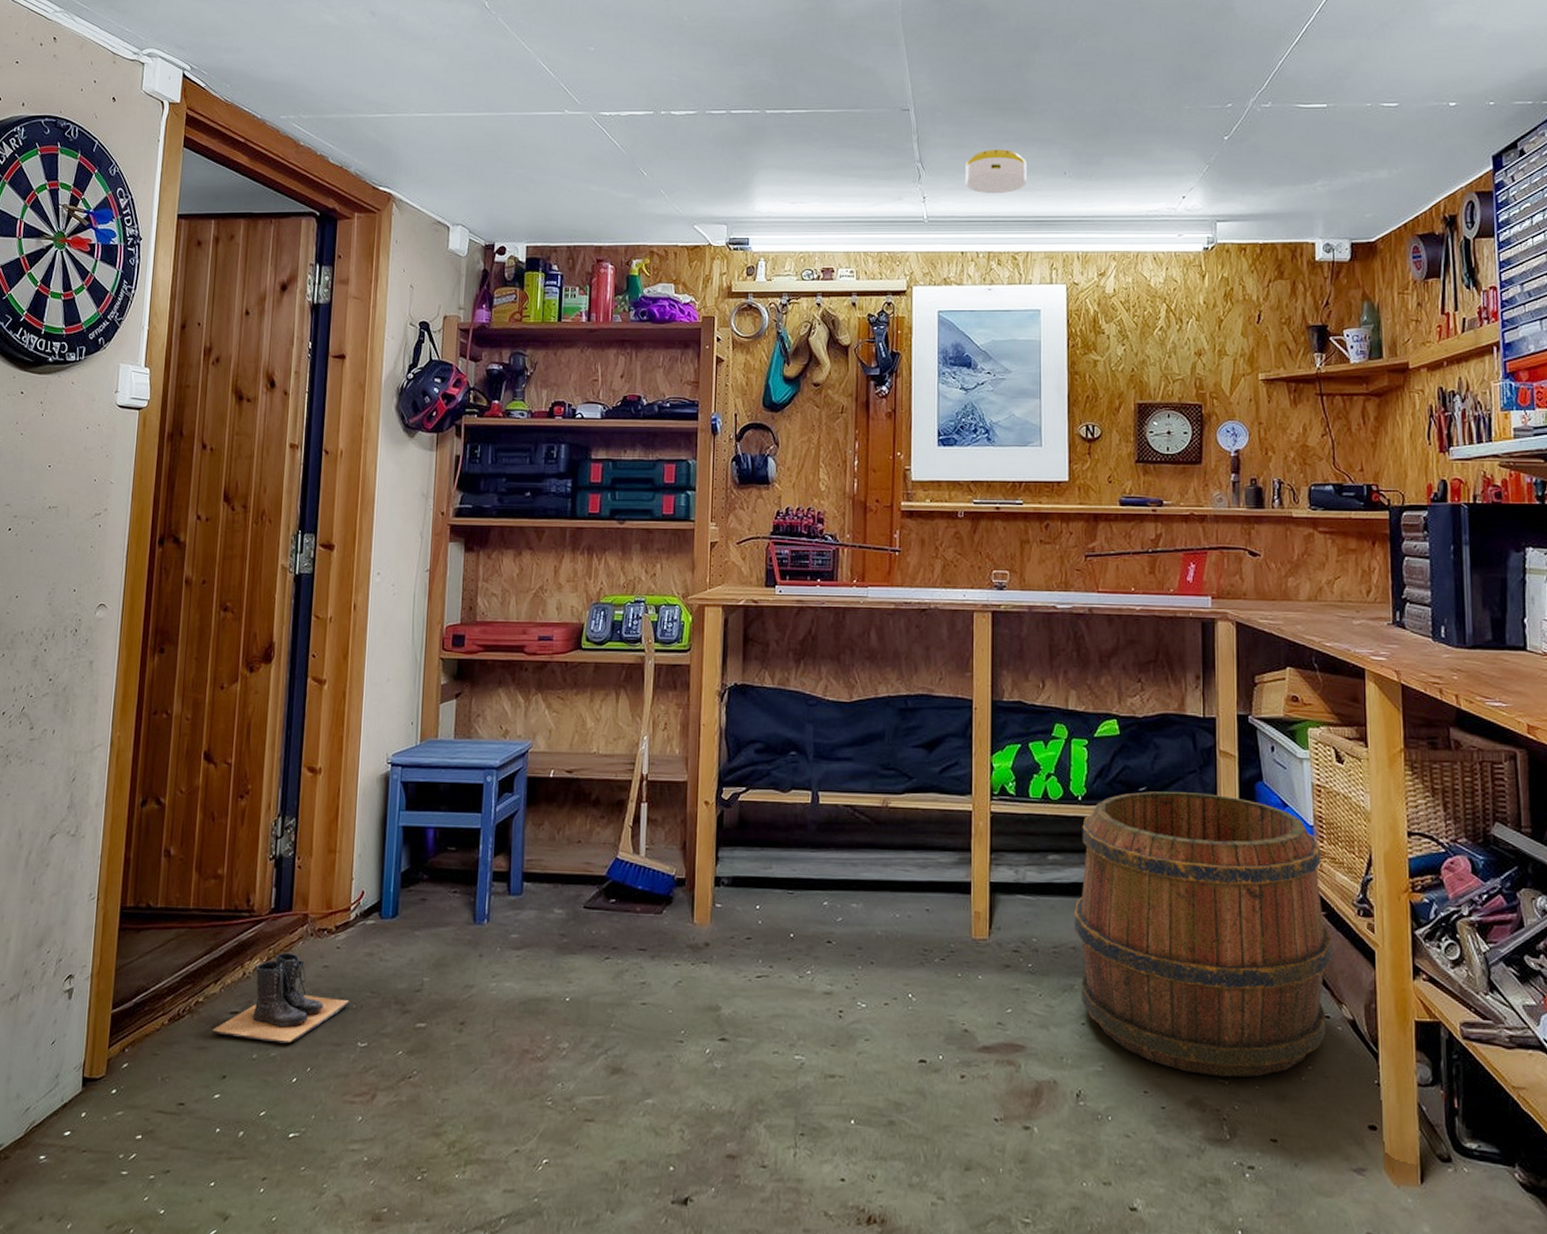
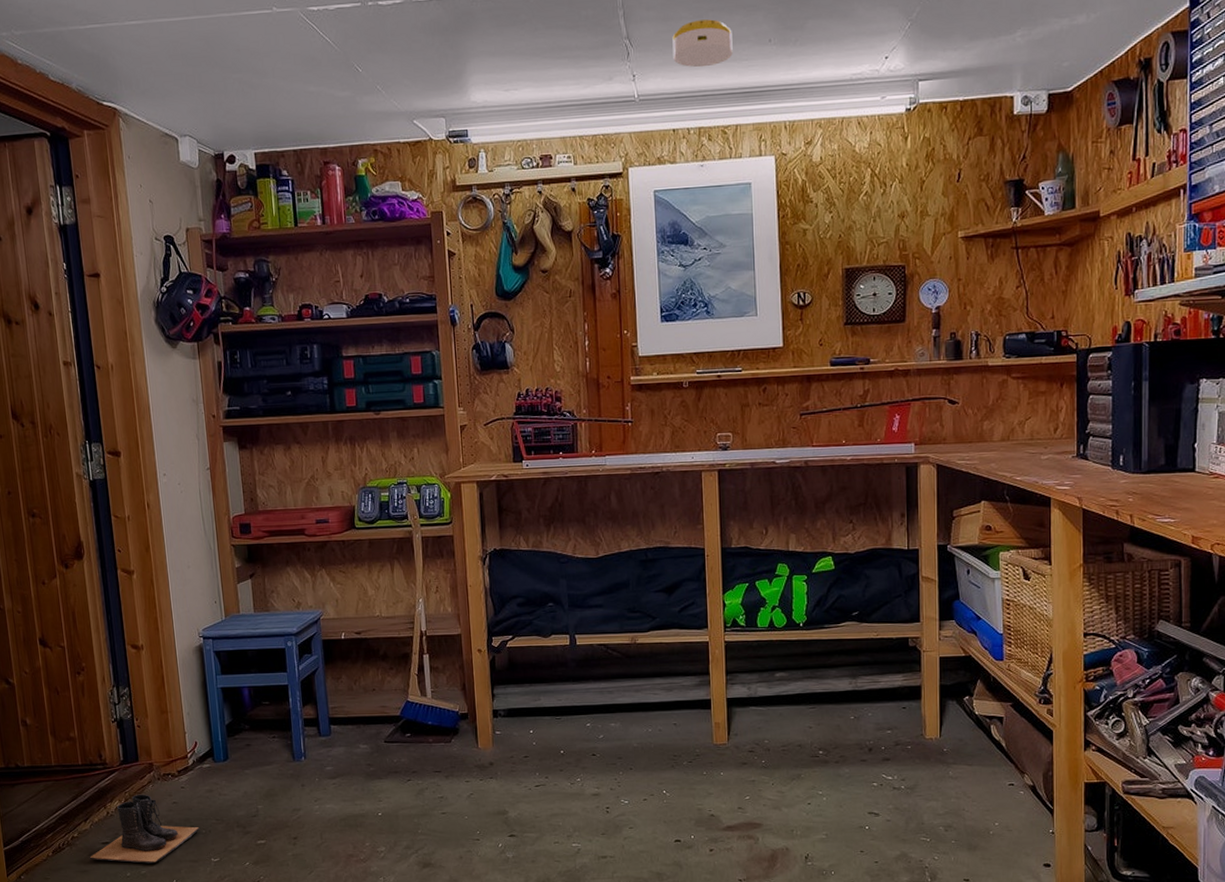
barrel: present [1075,791,1333,1078] -> none [799,613,1017,836]

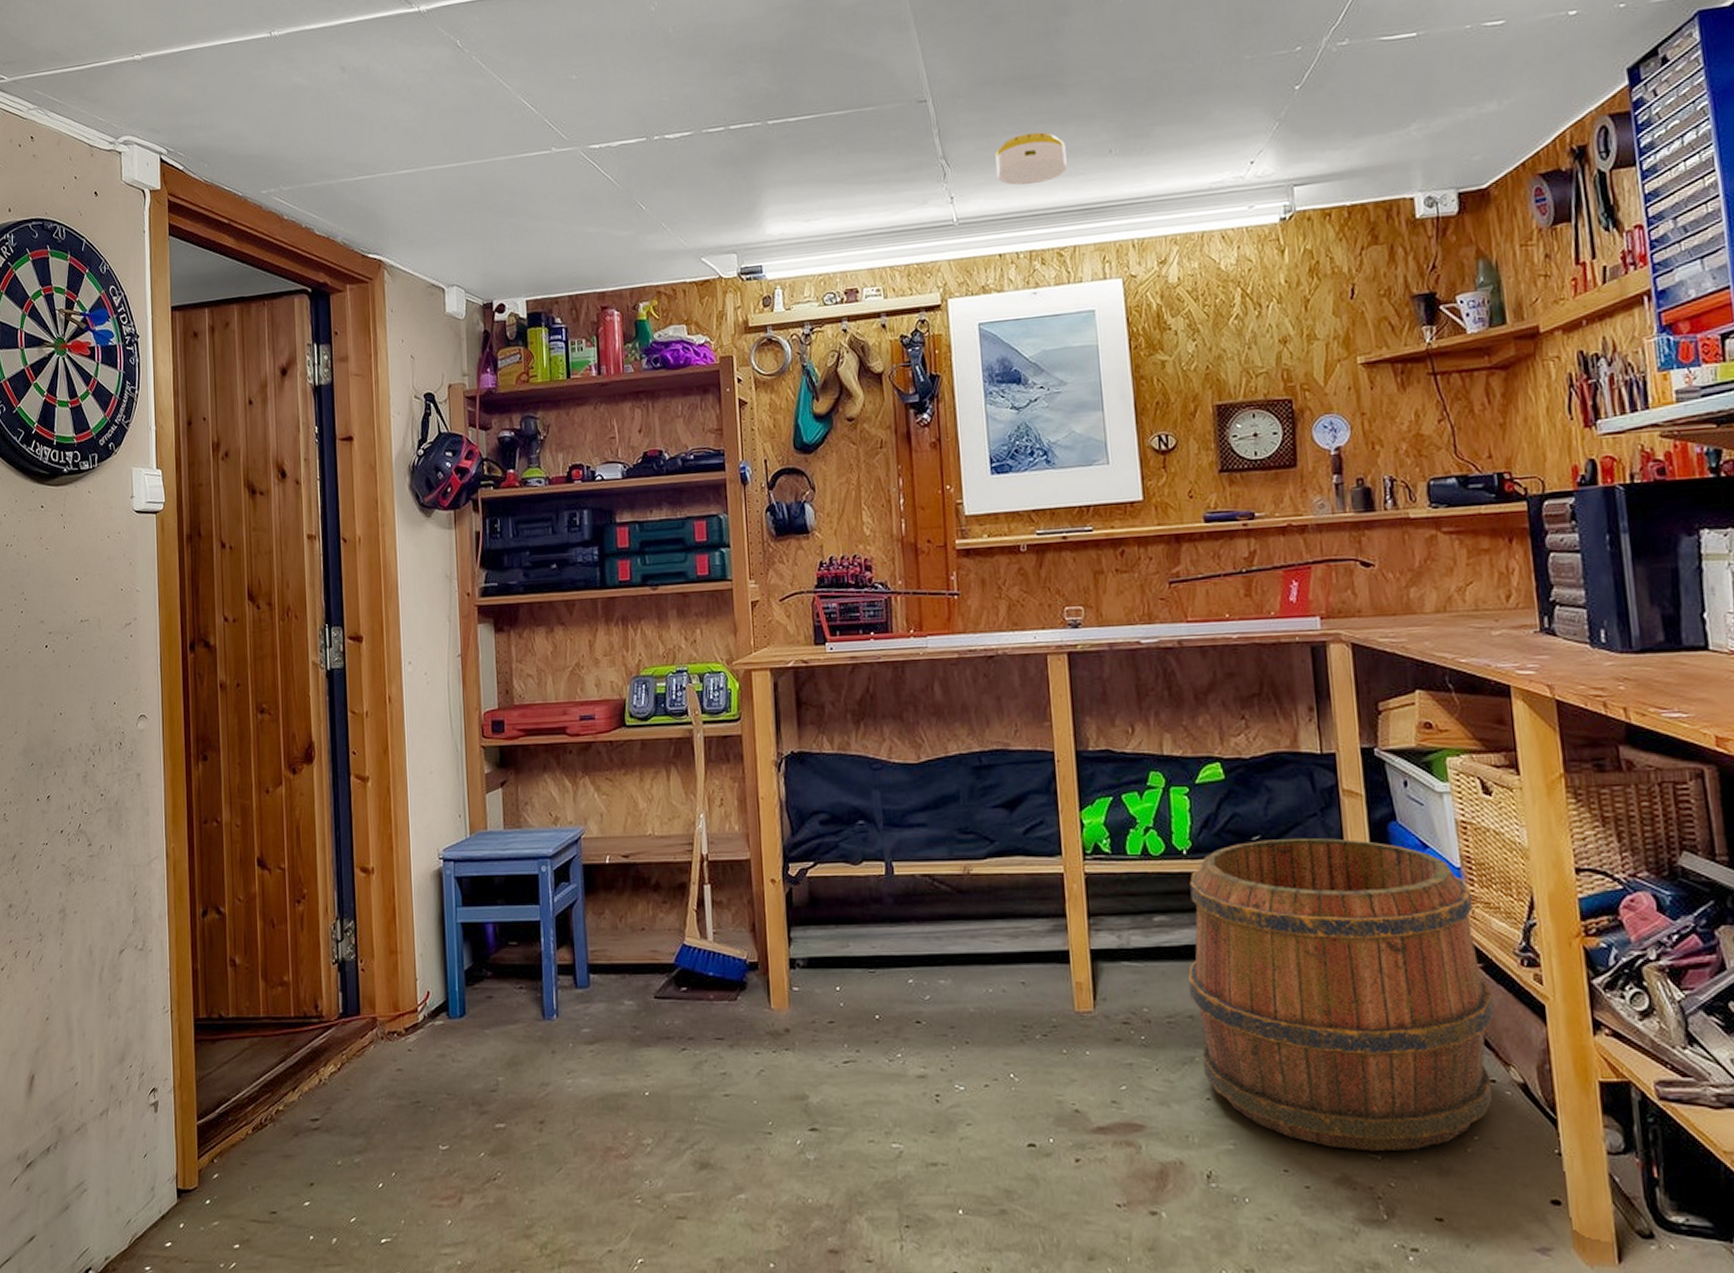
boots: present [90,794,200,864] -> none [296,1057,427,1149]
barrel: none [799,613,1017,836] -> present [1188,837,1494,1152]

